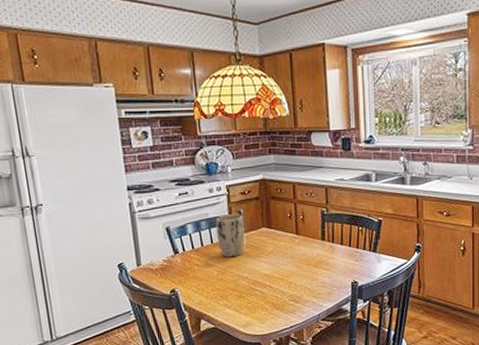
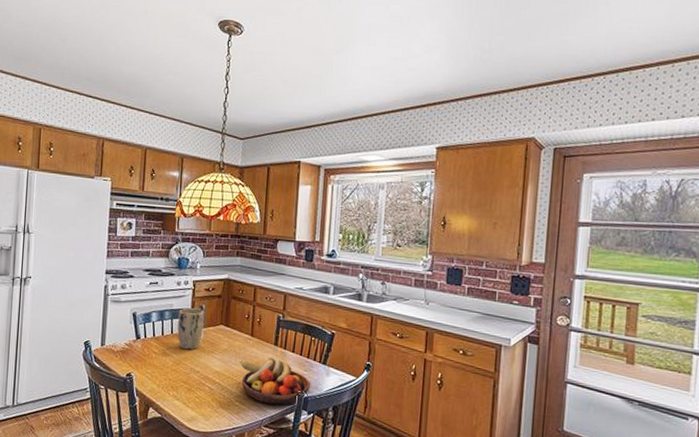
fruit bowl: none [289,252,364,299] -> present [240,357,311,406]

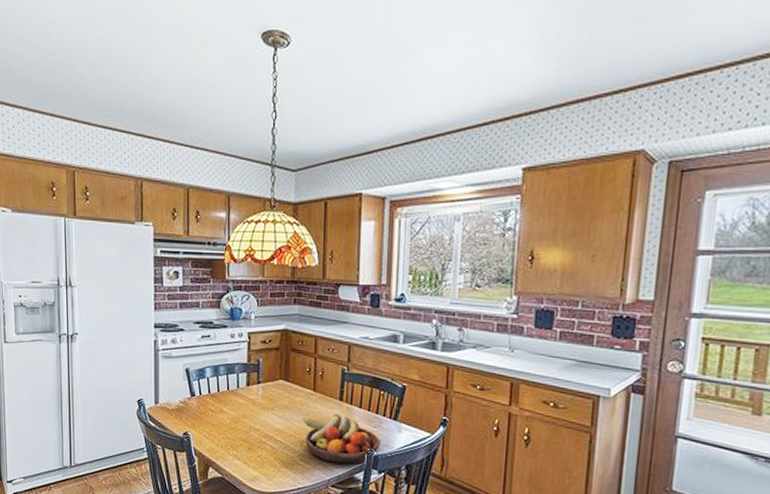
plant pot: present [177,308,204,350] -> none [234,362,262,407]

